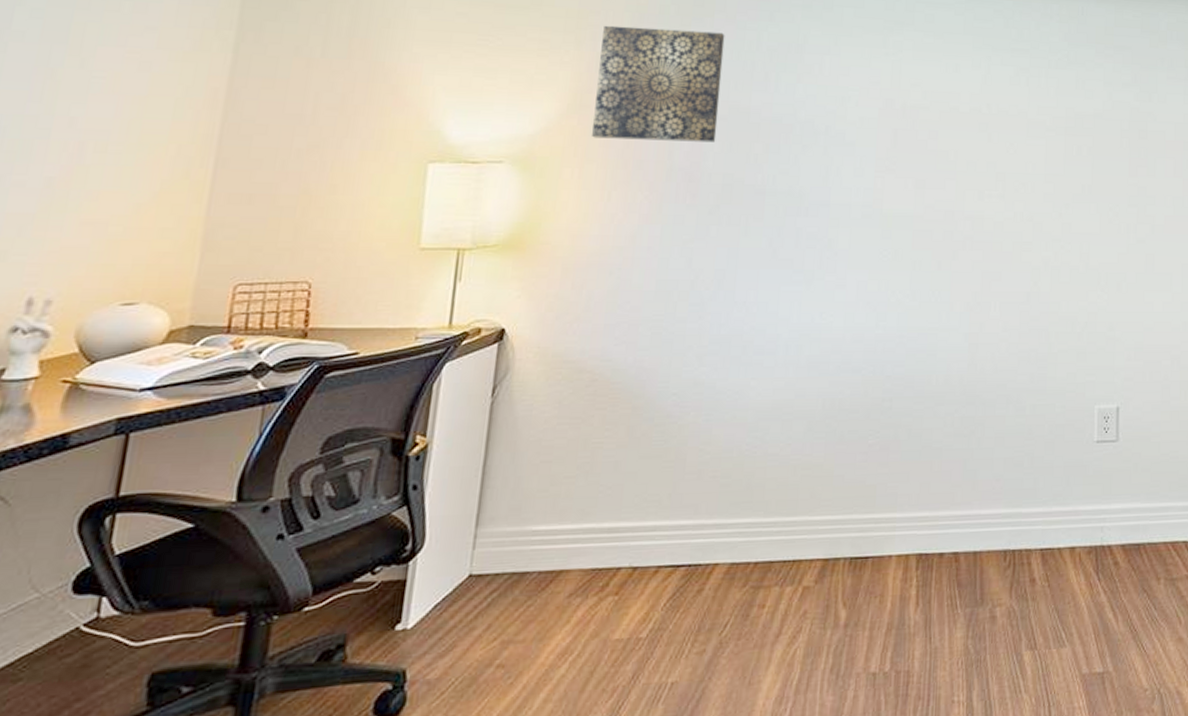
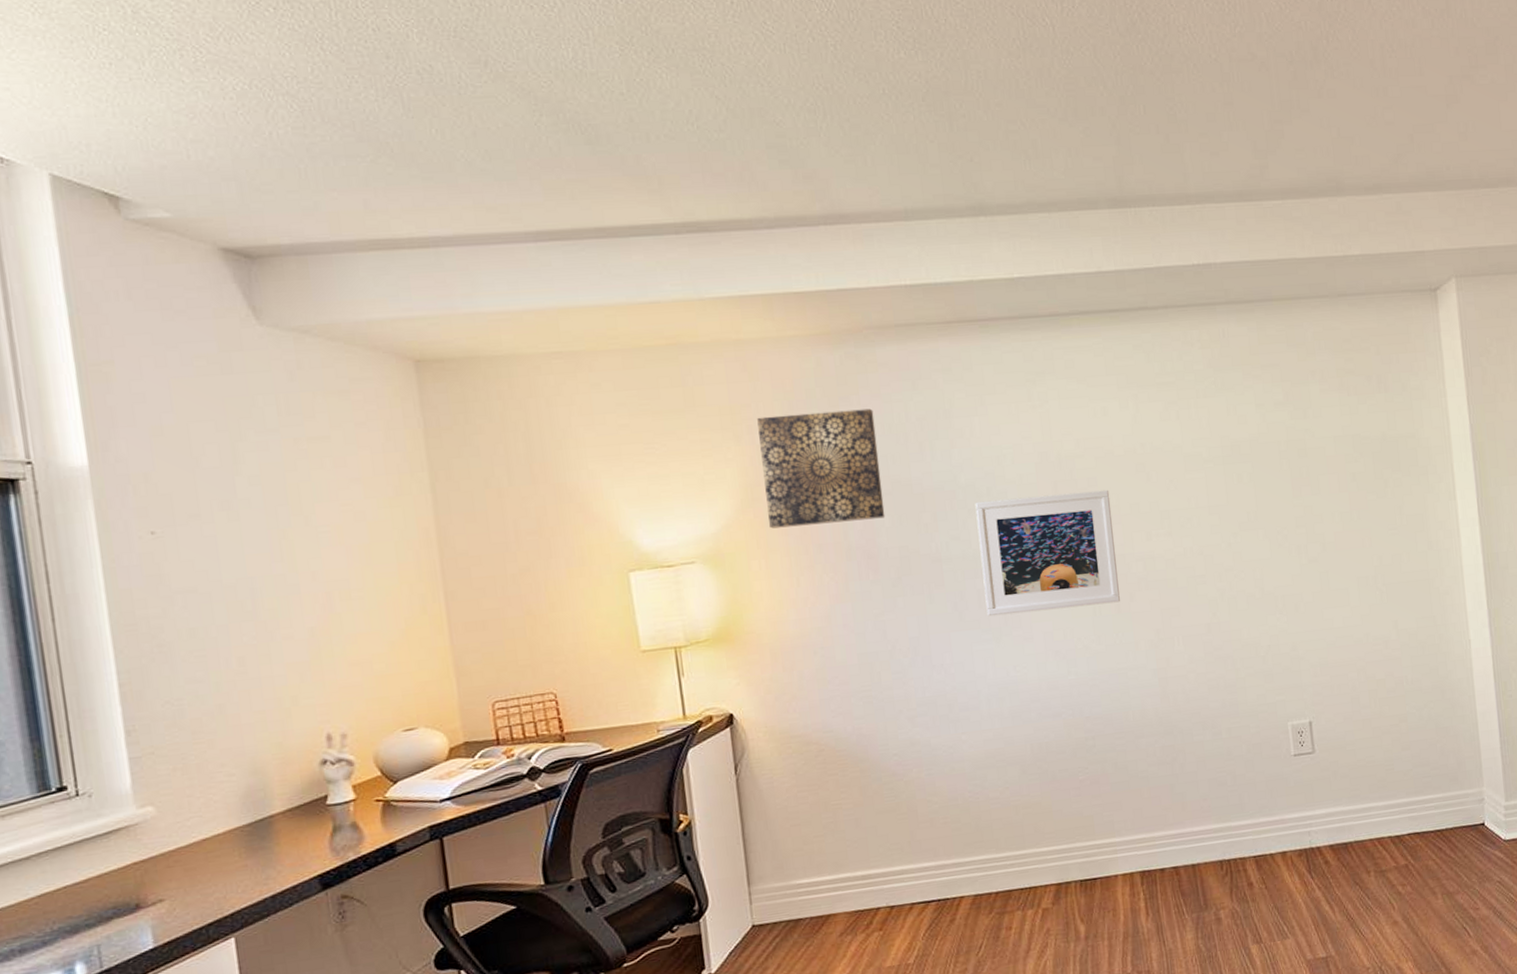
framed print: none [802,139,949,259] -> present [975,489,1120,617]

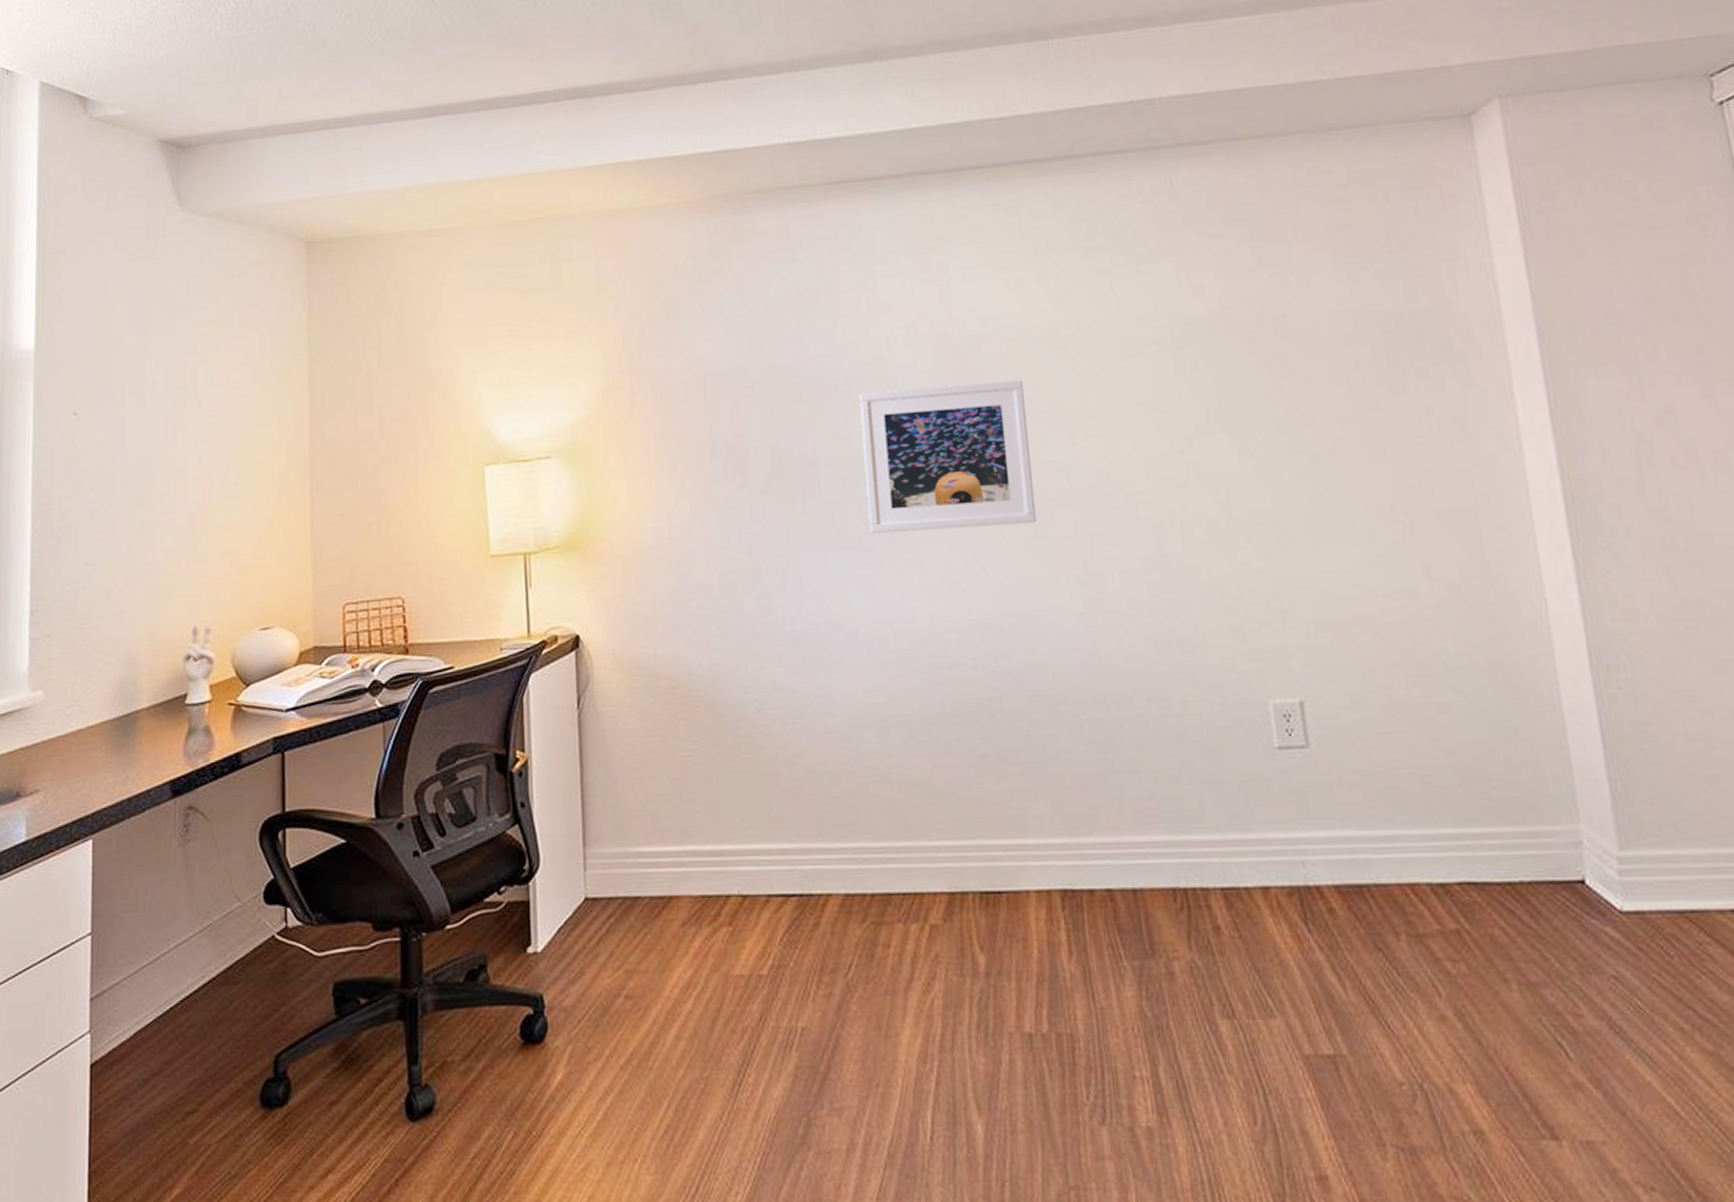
wall art: present [757,408,885,529] -> none [624,283,756,421]

